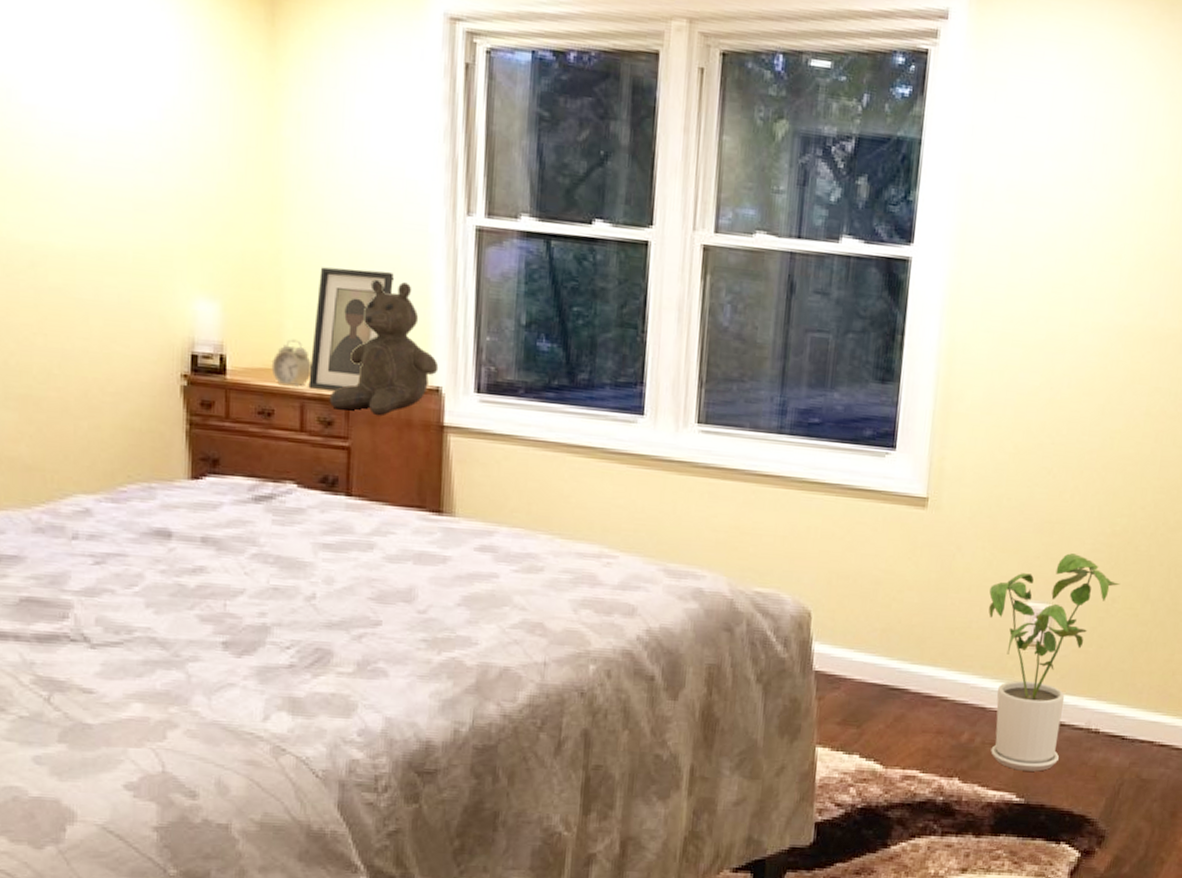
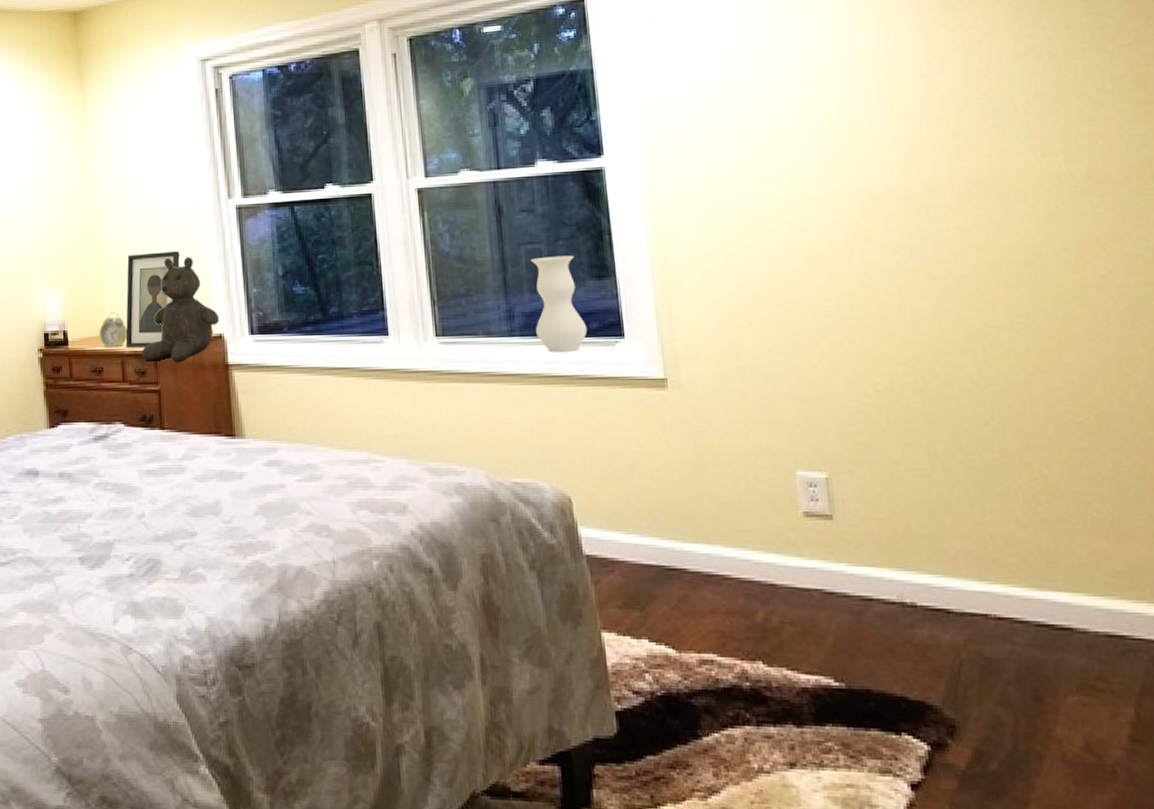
vase: none [807,349,862,459] -> present [530,255,588,353]
house plant: present [988,553,1121,772] -> none [752,418,900,652]

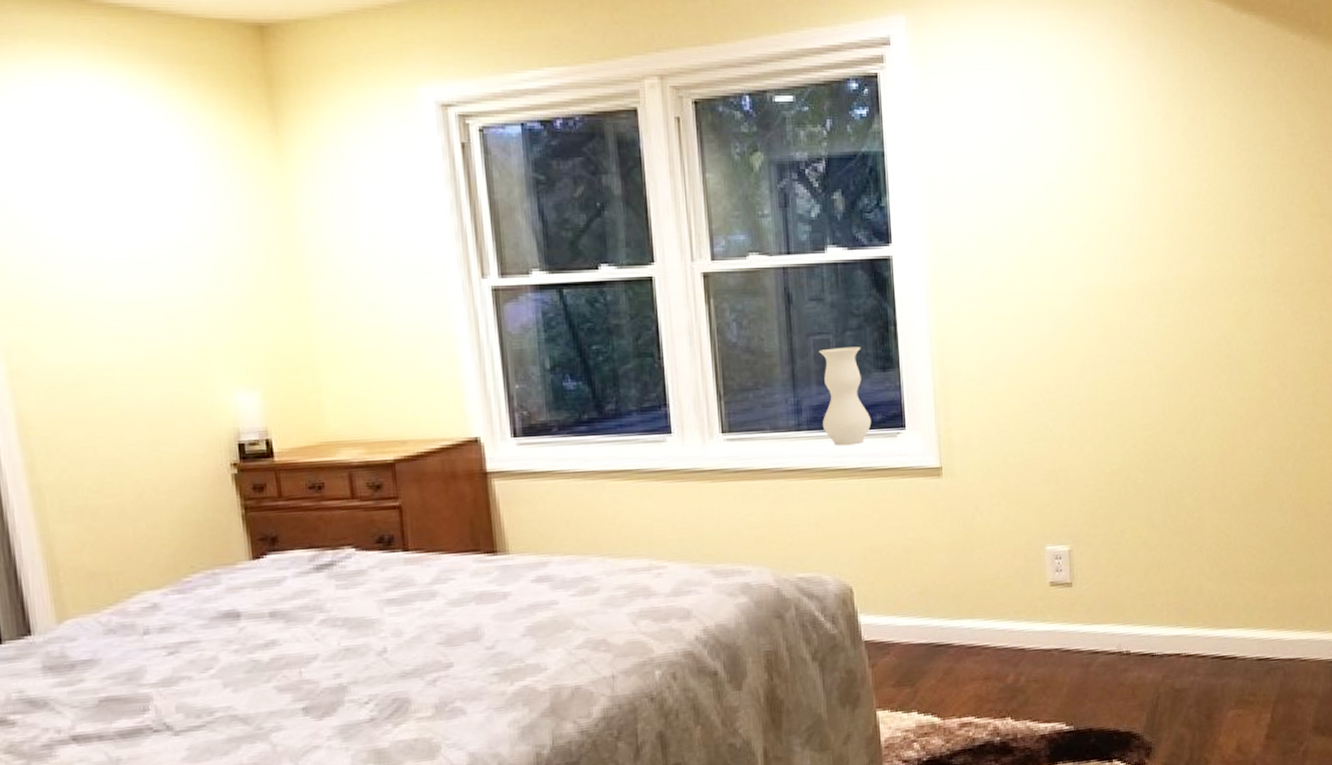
alarm clock: present [99,312,128,348] -> none [316,414,356,459]
picture frame: present [126,251,181,348] -> none [351,341,423,458]
teddy bear: present [141,257,220,363] -> none [375,347,475,474]

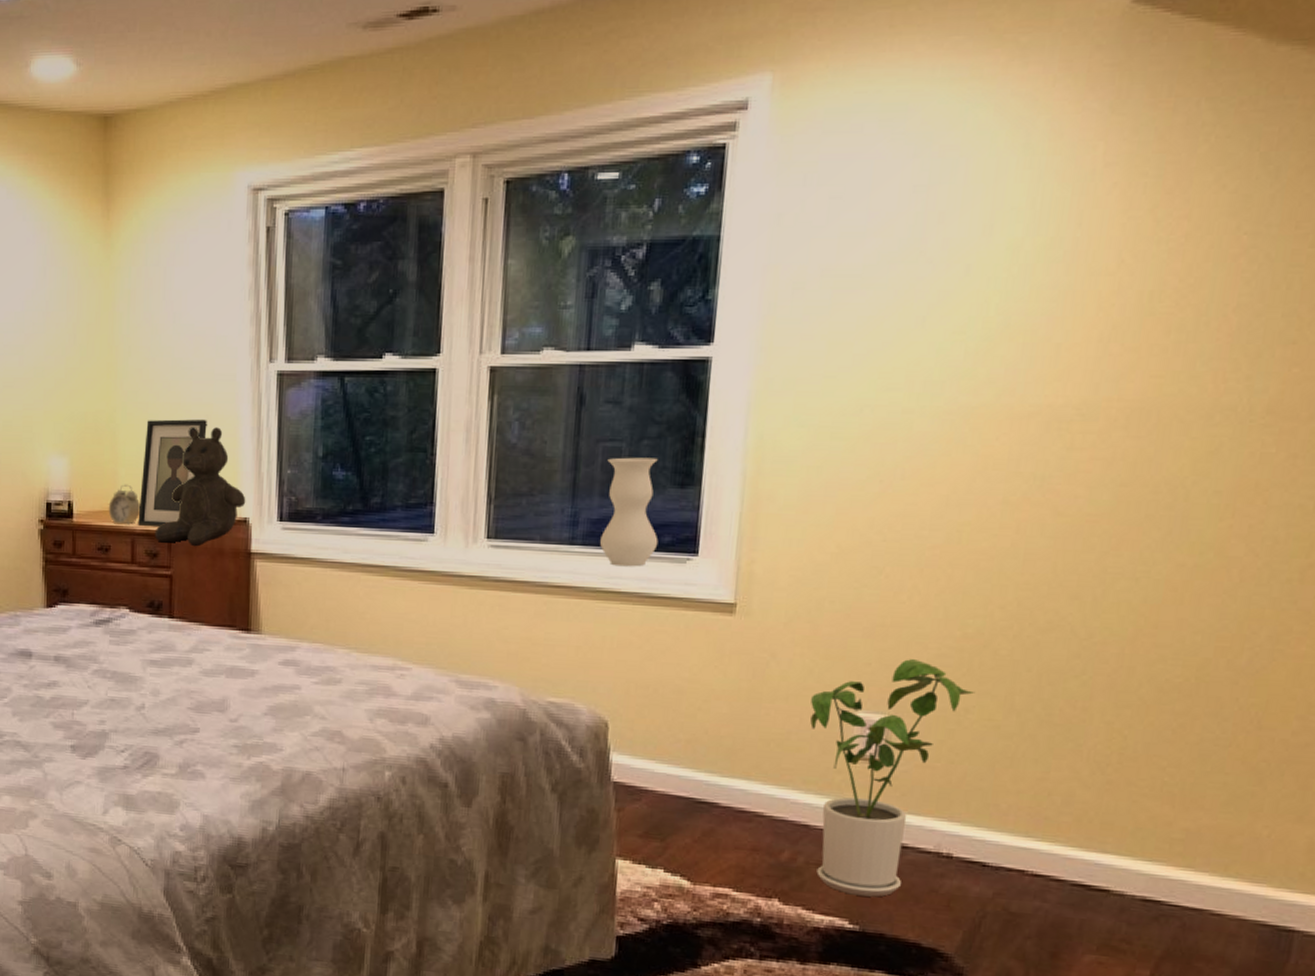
alarm clock: none [316,414,356,459] -> present [108,484,141,525]
picture frame: none [351,341,423,458] -> present [138,419,208,528]
teddy bear: none [375,347,475,474] -> present [154,427,246,547]
house plant: none [1011,496,1126,701] -> present [810,659,976,897]

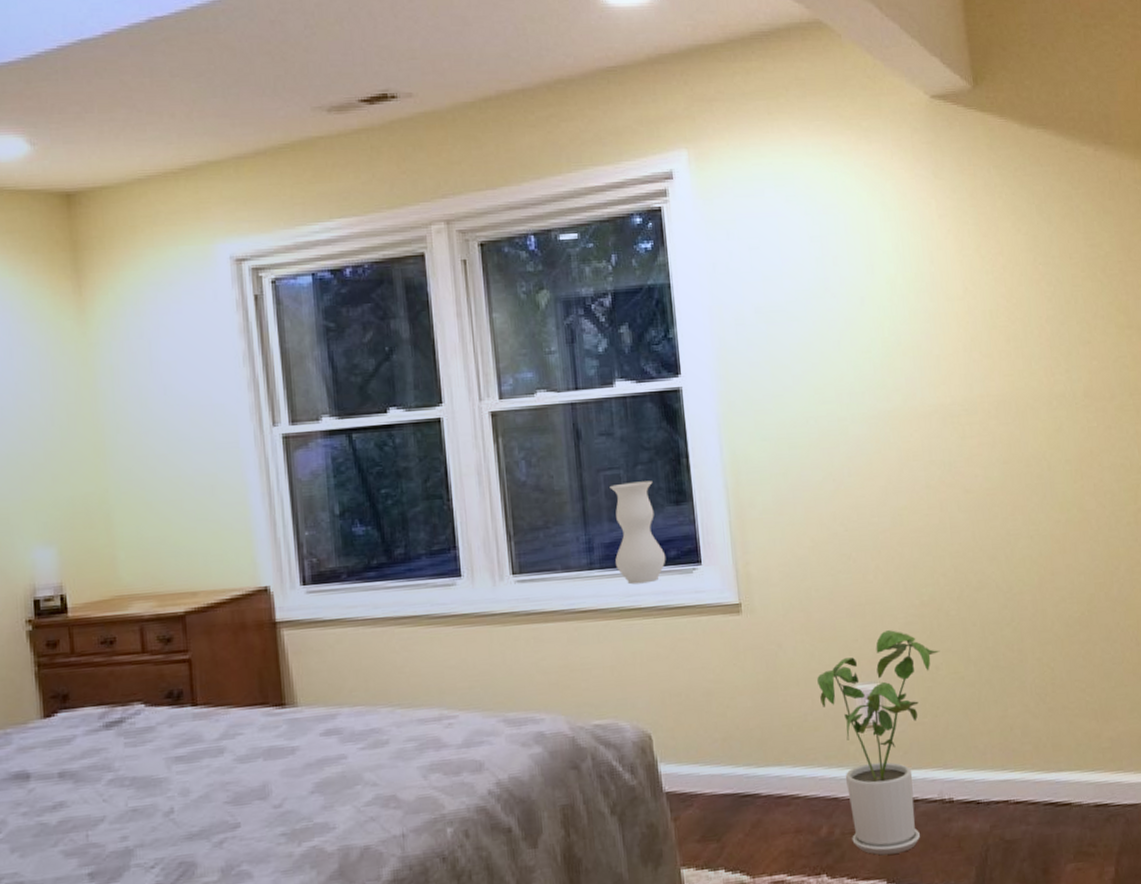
alarm clock: present [108,484,141,525] -> none [109,568,148,613]
picture frame: present [138,419,208,528] -> none [145,491,214,611]
teddy bear: present [154,427,246,547] -> none [166,497,265,627]

